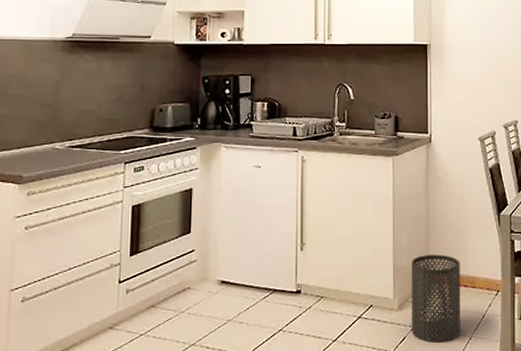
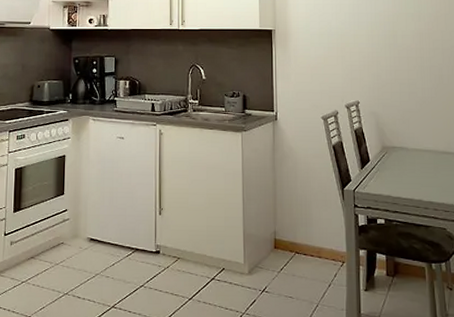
trash can: present [411,254,460,343] -> none [260,224,308,307]

